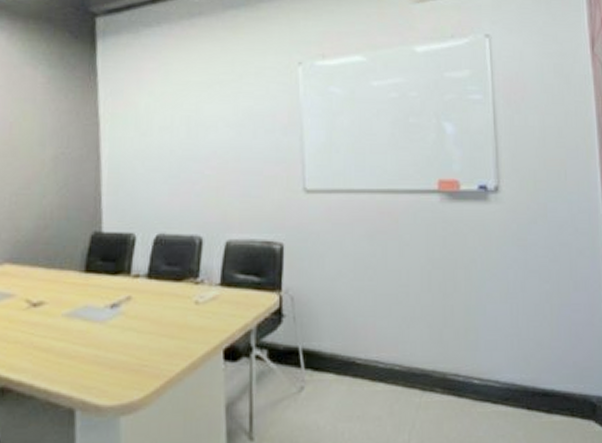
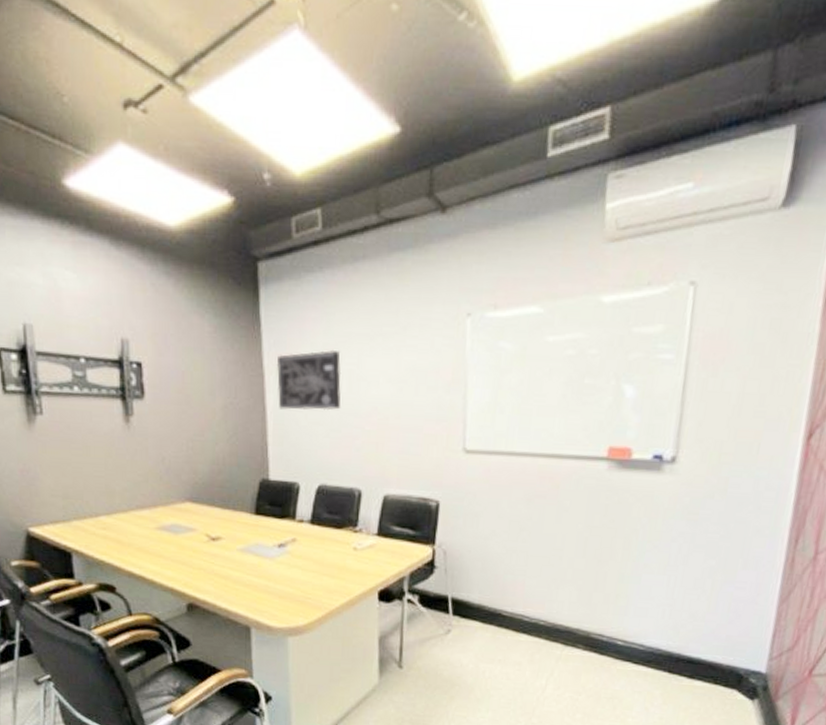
wall art: none [113,97,180,157] -> present [277,349,342,411]

